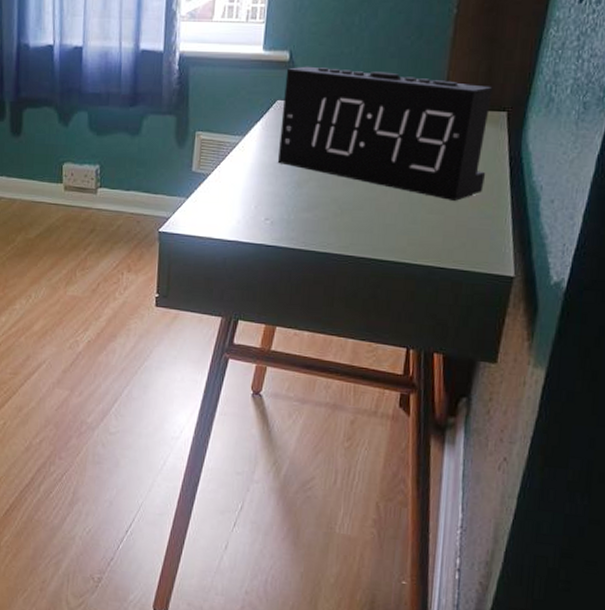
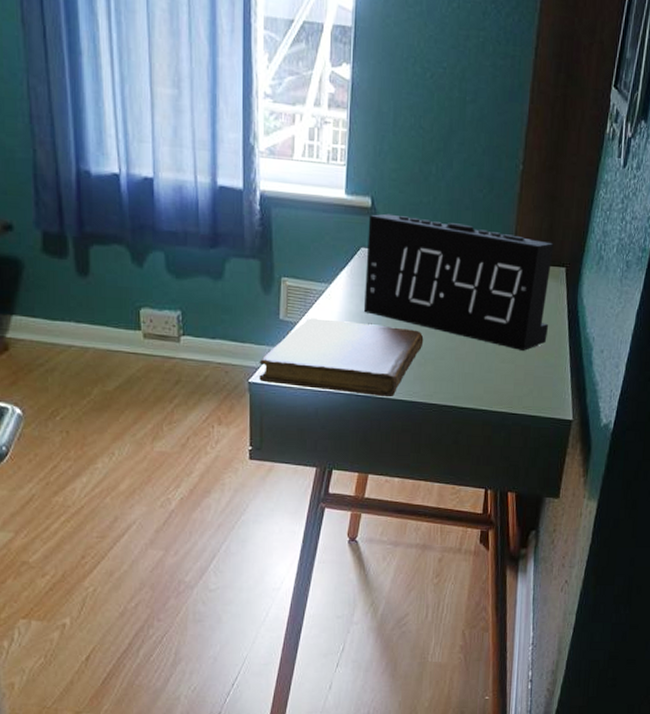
notebook: none [169,170,341,249] -> present [259,318,424,398]

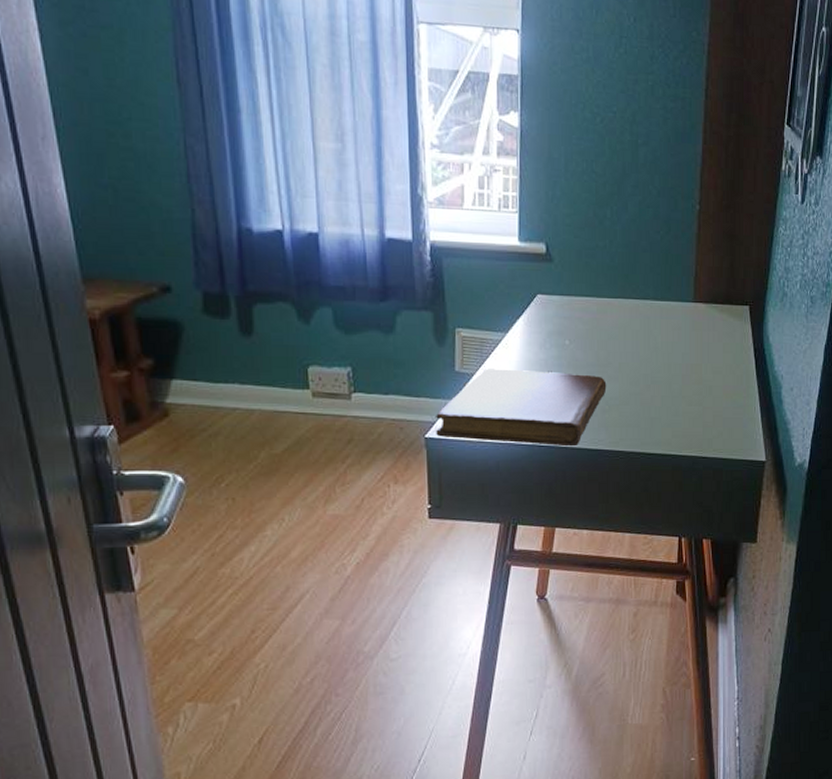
alarm clock: present [363,213,554,351] -> none [542,259,736,392]

